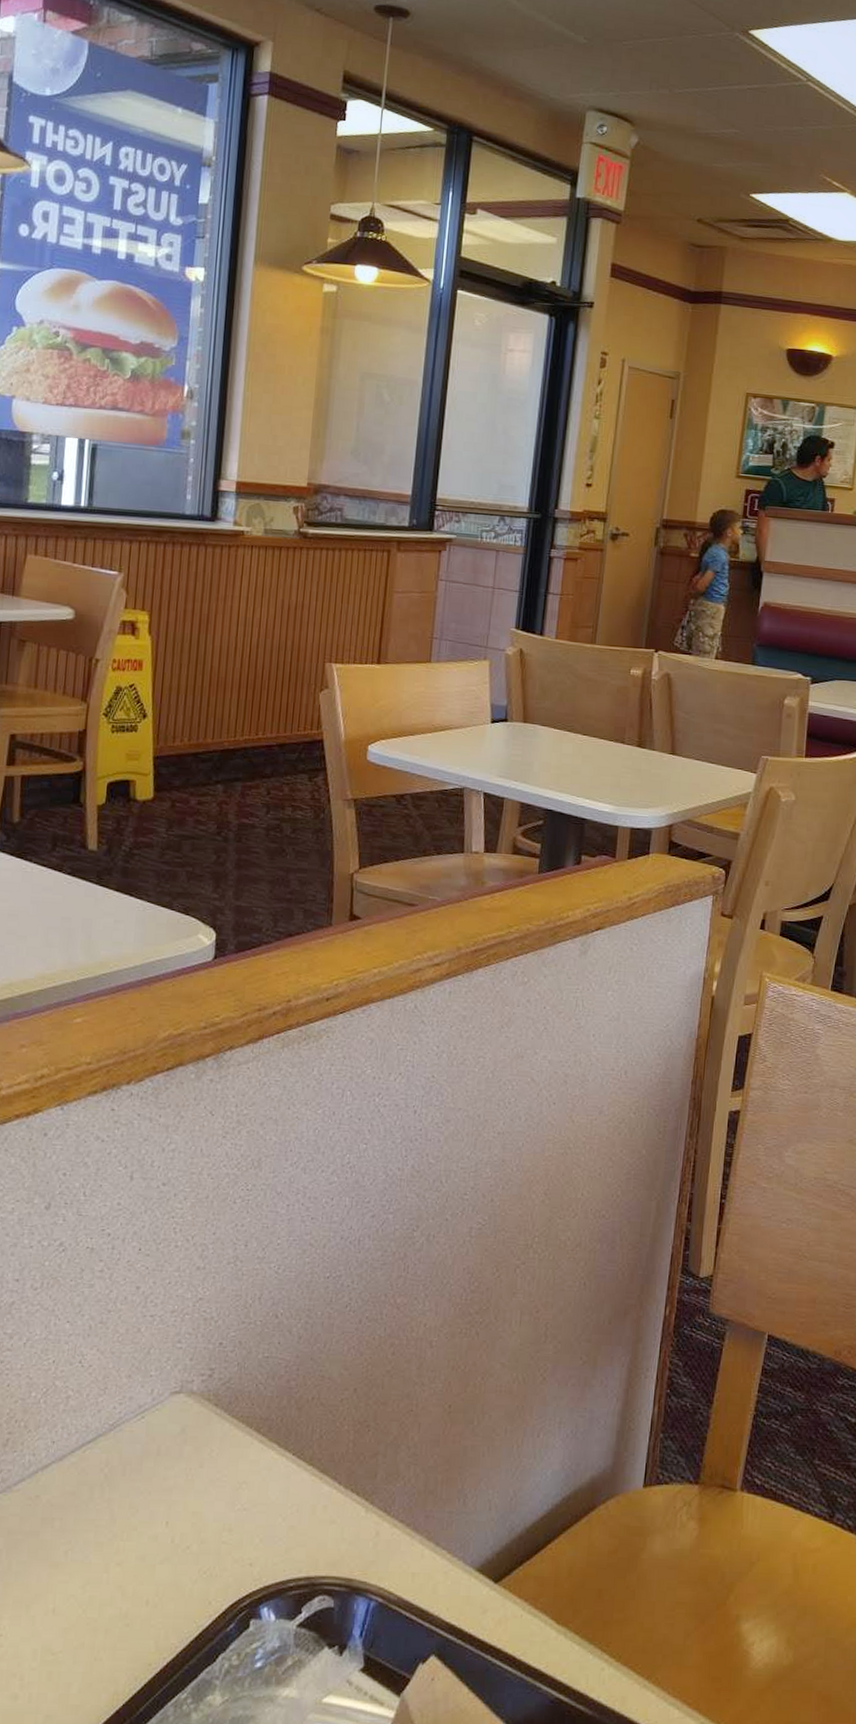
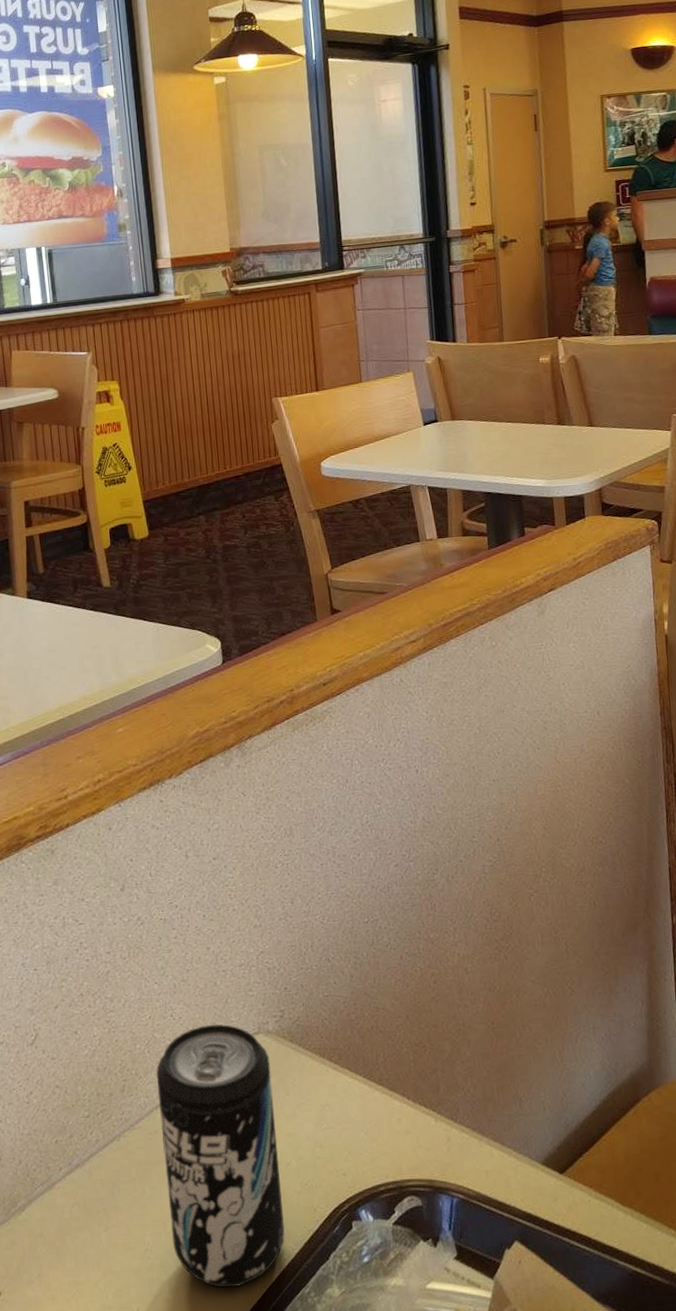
beverage can: none [34,1377,188,1687] -> present [156,1024,285,1288]

